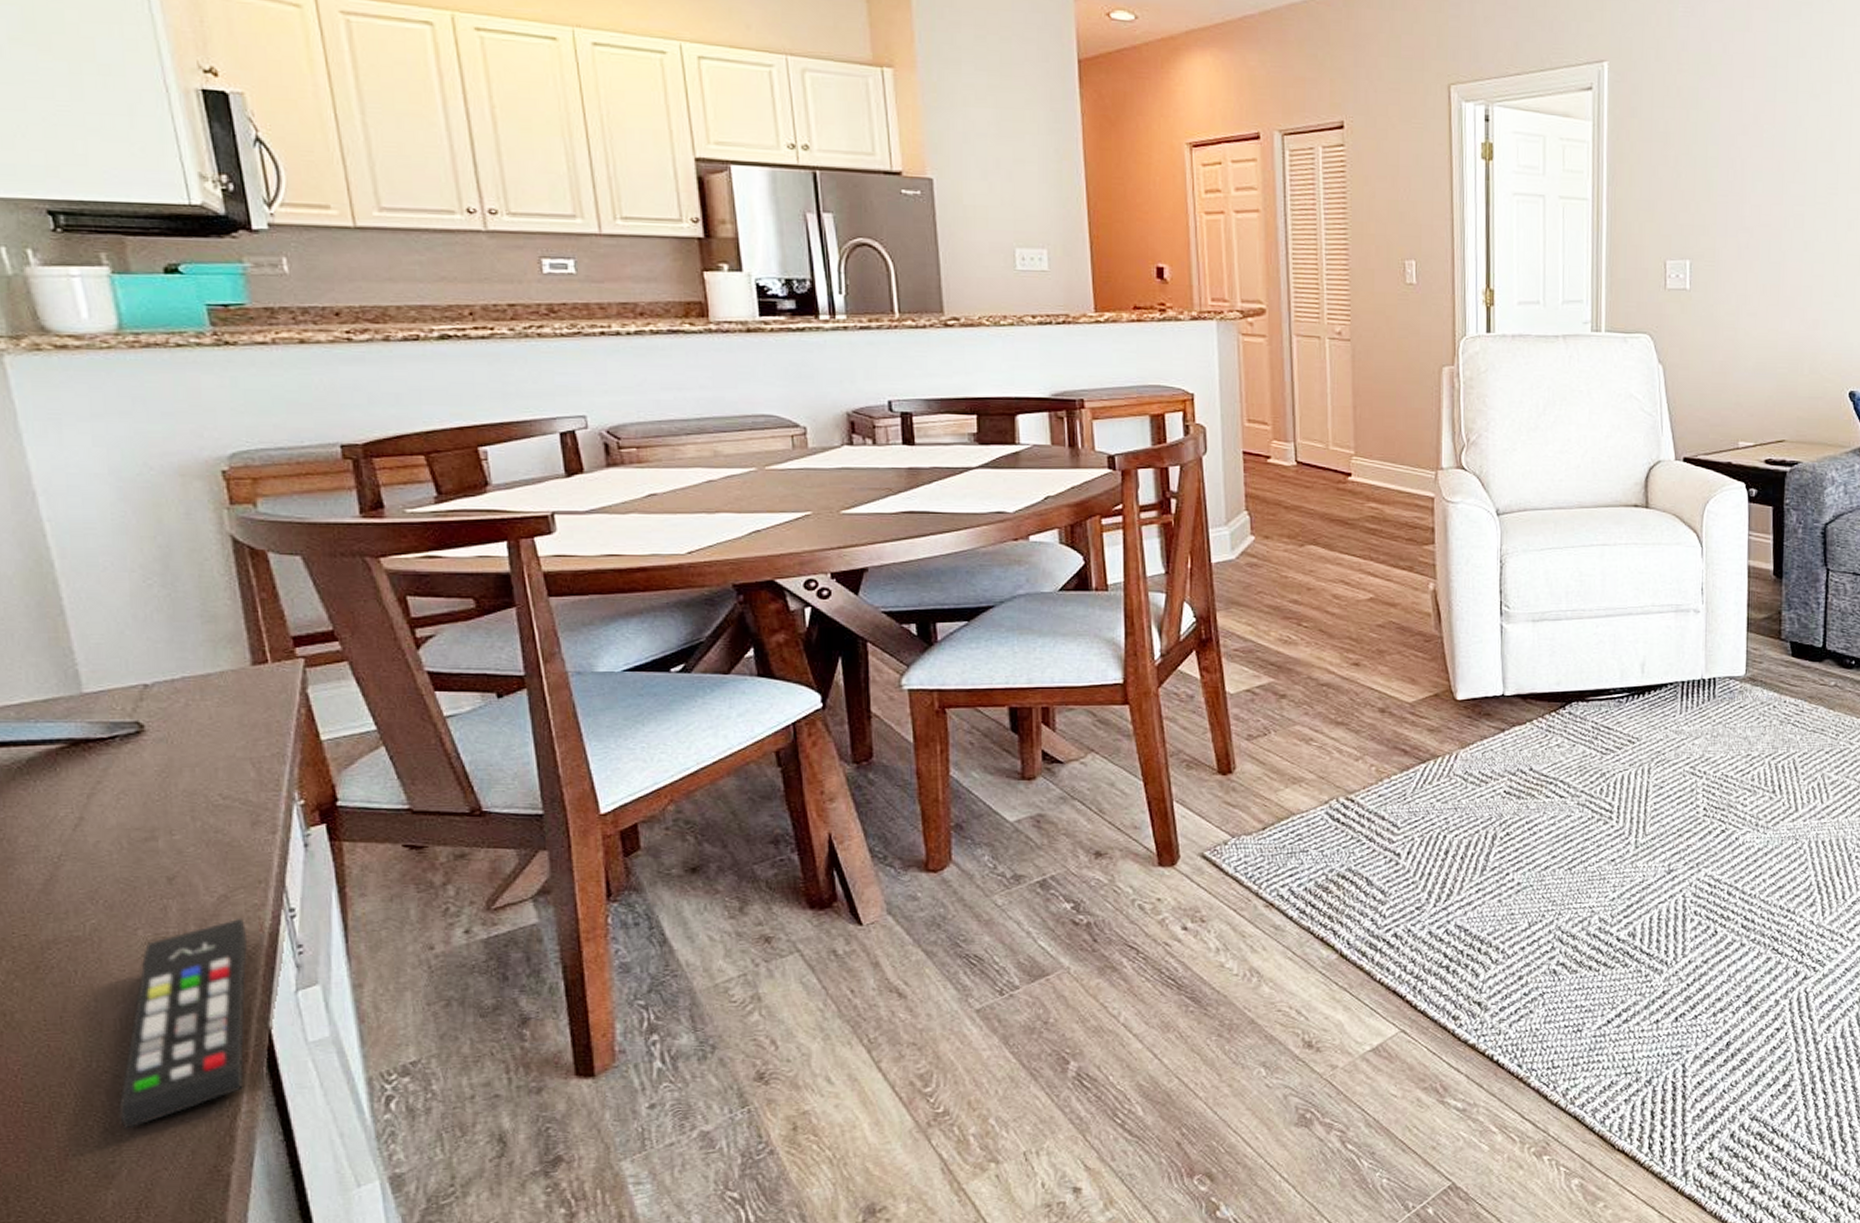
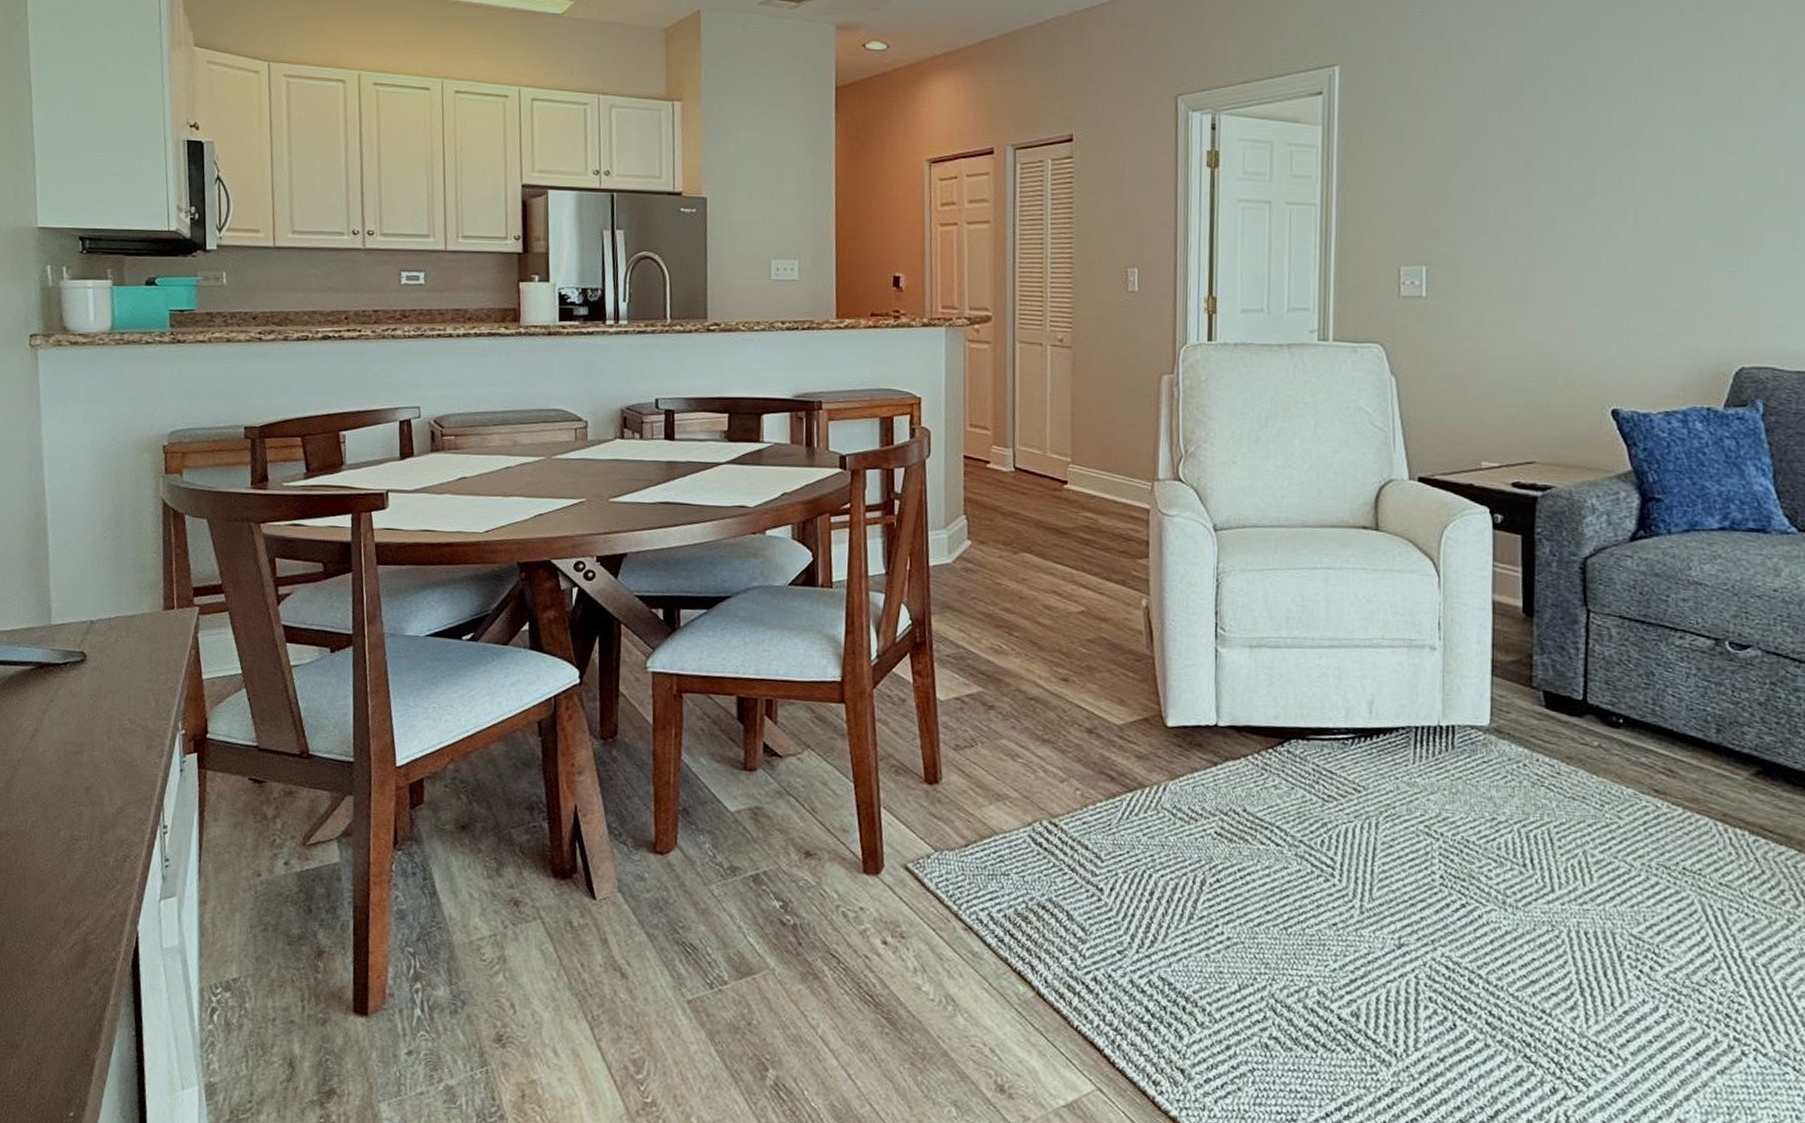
remote control: present [119,917,248,1129] -> none [28,829,132,1006]

